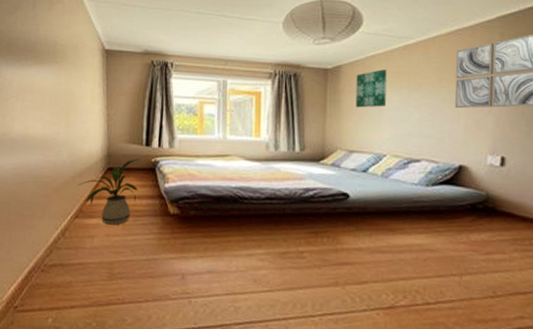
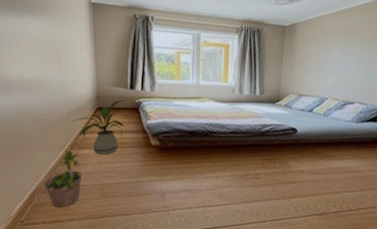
potted plant: none [42,212,88,291] -> present [43,144,83,208]
wall art: present [356,70,387,108] -> none [307,28,334,60]

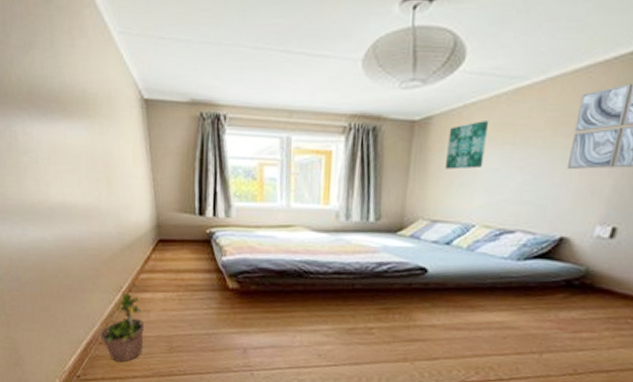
house plant: present [70,100,125,155] -> none [126,229,194,300]
wall art: none [307,28,334,60] -> present [446,121,489,170]

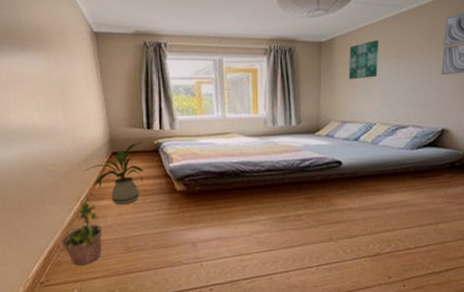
house plant: none [126,229,194,300] -> present [83,142,145,205]

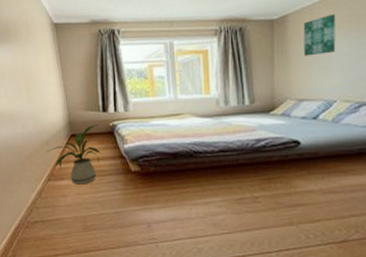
potted plant: present [61,196,103,266] -> none [25,176,63,243]

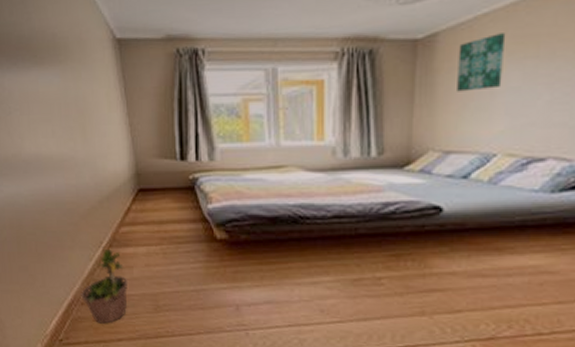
potted plant: none [25,176,63,243] -> present [81,241,129,324]
house plant: present [45,124,101,185] -> none [105,176,177,254]

